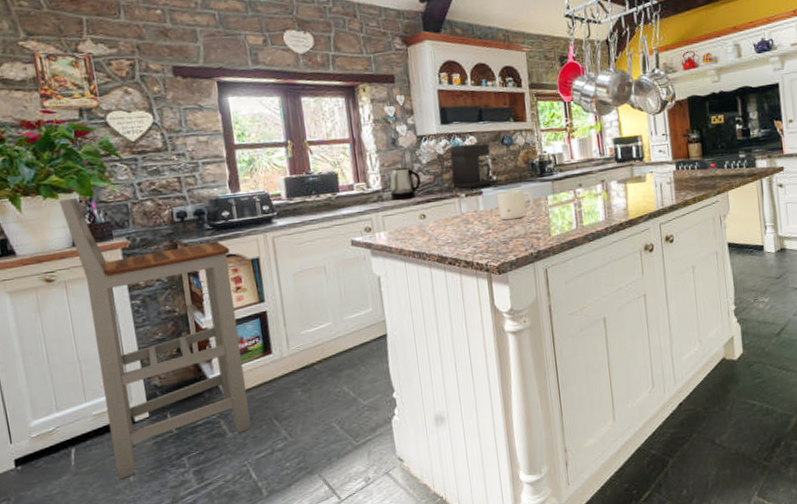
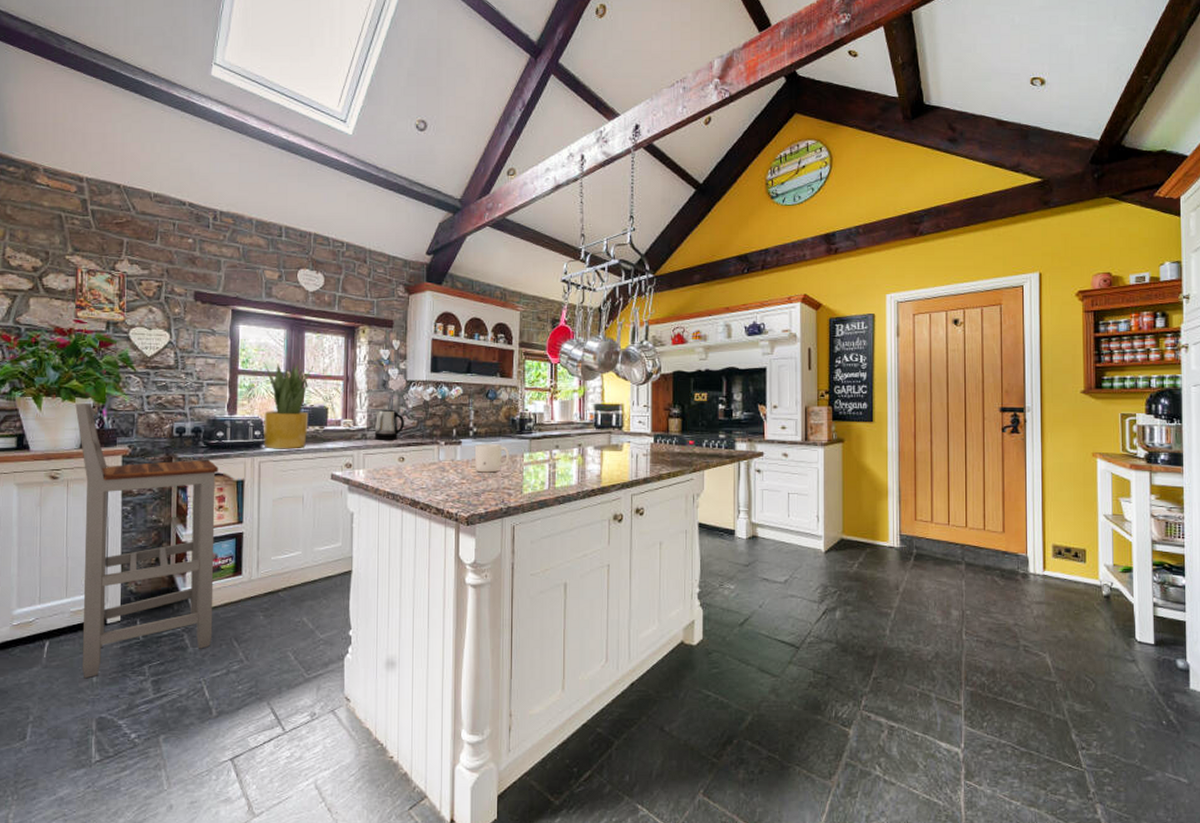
planter: none [261,130,320,223] -> present [263,363,313,449]
coffee maker: present [450,143,495,190] -> none [434,393,474,438]

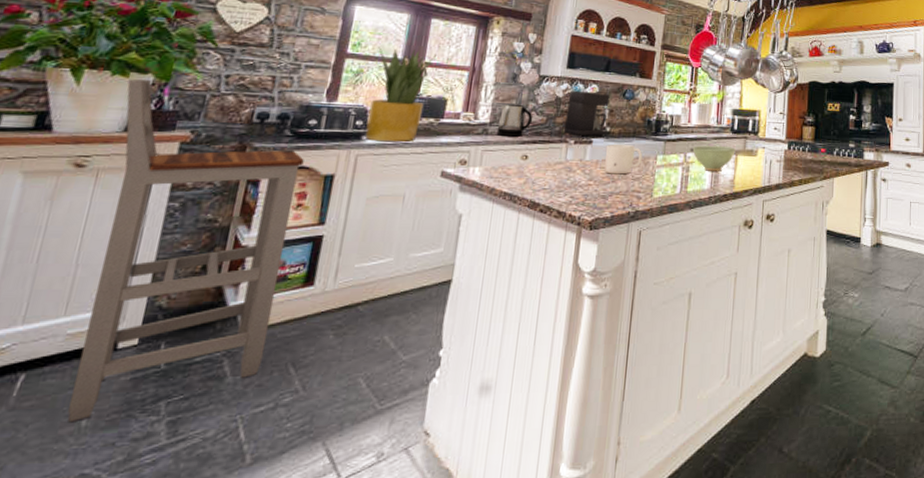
coffee maker: none [434,393,474,438] -> present [563,90,610,137]
bowl: none [557,442,600,467] -> present [692,145,736,171]

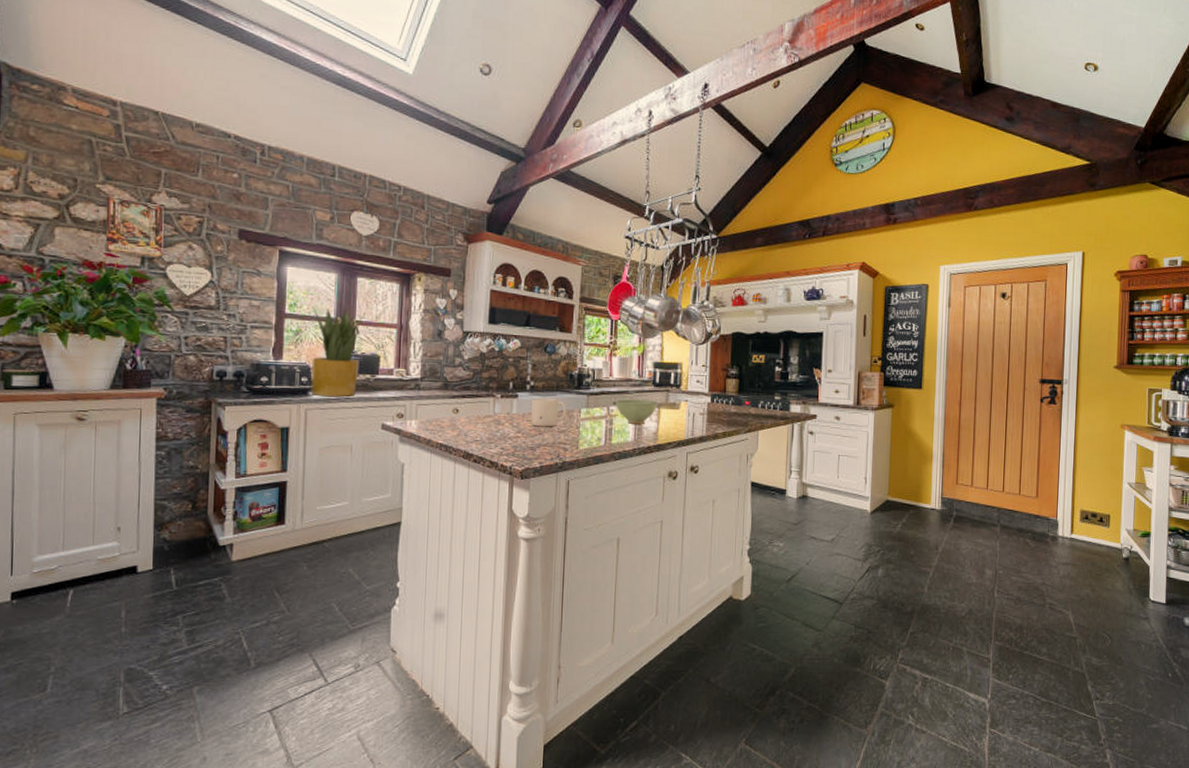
bar stool: present [67,79,304,423] -> none [105,342,262,629]
kettle: present [496,102,533,138] -> none [428,358,461,392]
coffee maker: present [563,90,610,137] -> none [490,345,532,391]

